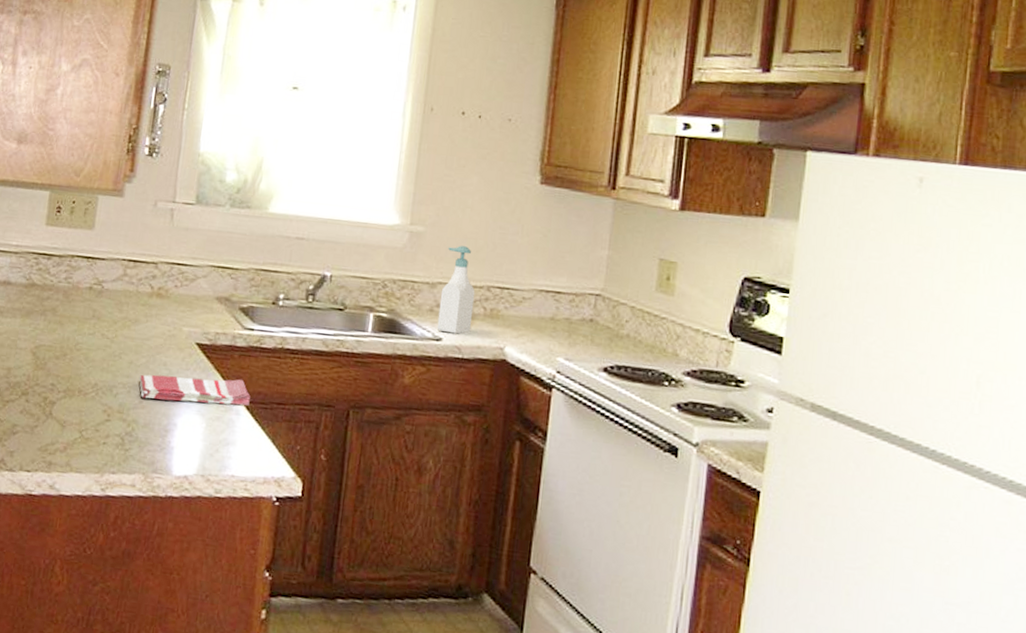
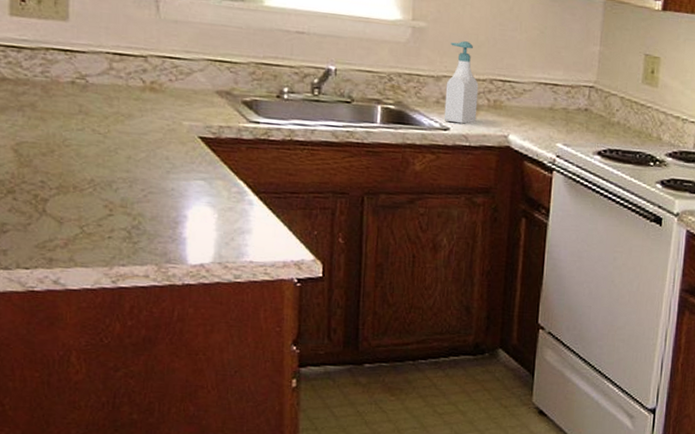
dish towel: present [139,374,250,406] -> none [141,168,262,196]

